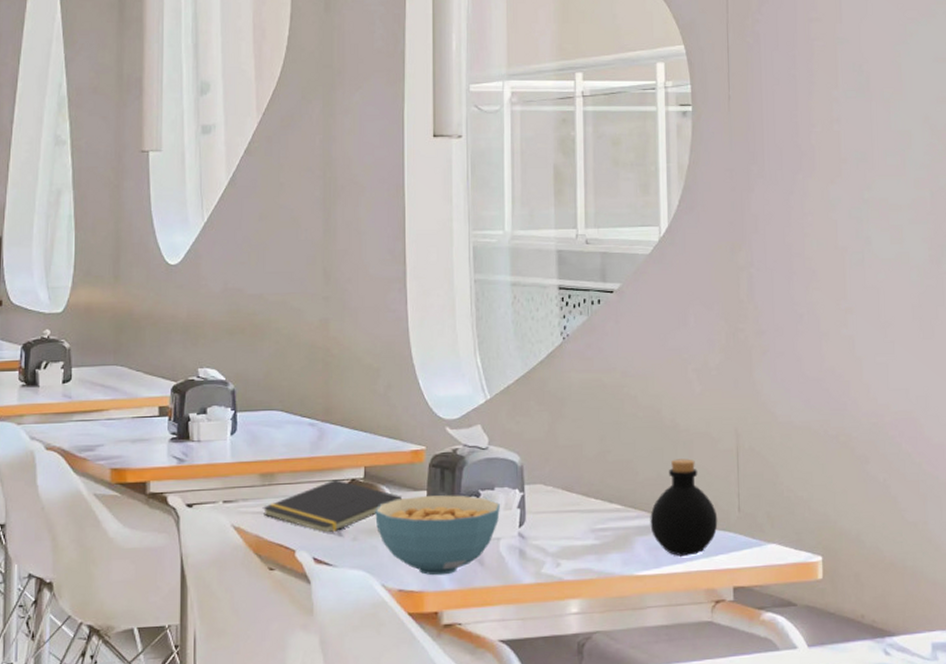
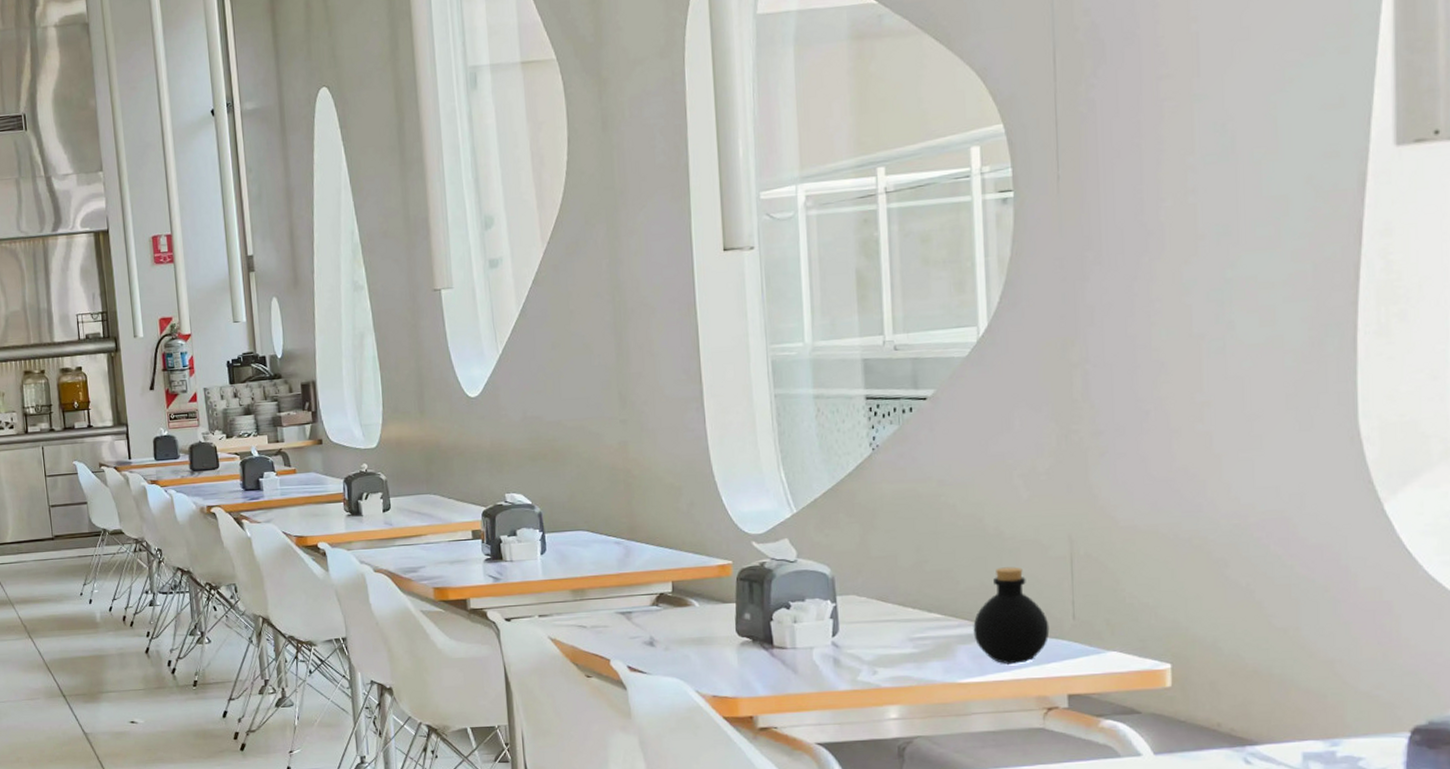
notepad: present [262,480,401,532] -> none [576,594,711,643]
cereal bowl: present [375,495,500,576] -> none [685,606,812,683]

